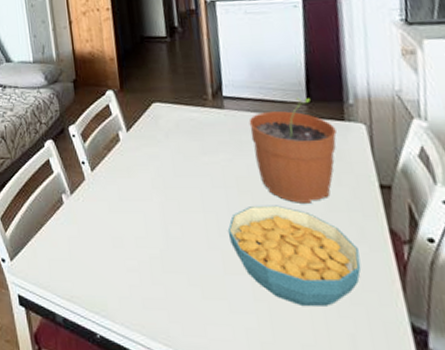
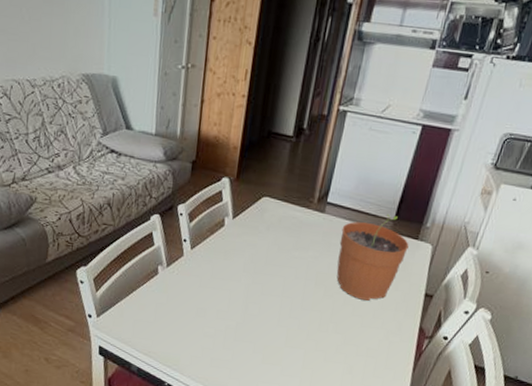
cereal bowl: present [227,205,362,307] -> none [296,297,392,377]

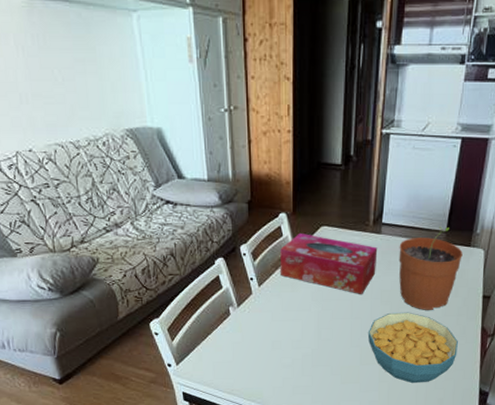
tissue box: none [215,200,319,274] -> present [280,232,378,295]
cereal bowl: none [296,297,392,377] -> present [367,312,458,384]

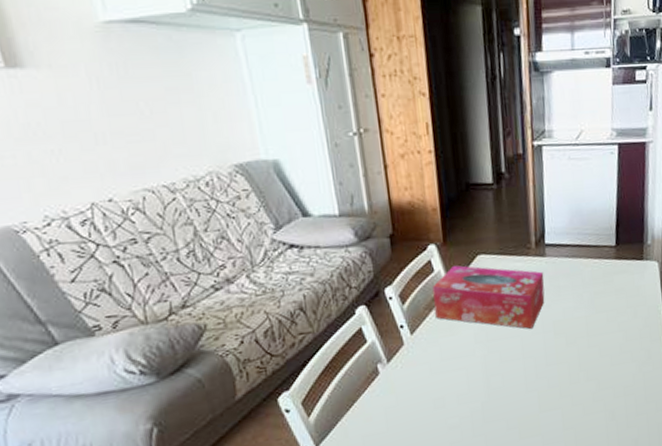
cereal bowl: present [367,312,458,384] -> none [544,342,646,426]
plant pot: present [399,226,463,310] -> none [567,241,637,338]

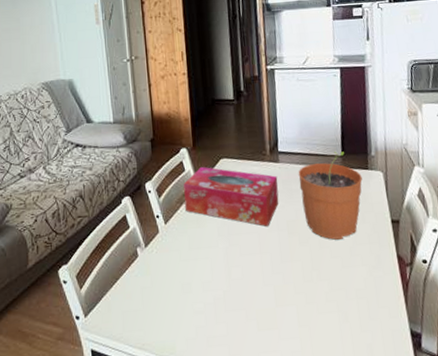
plant pot: none [567,241,637,338] -> present [298,151,363,240]

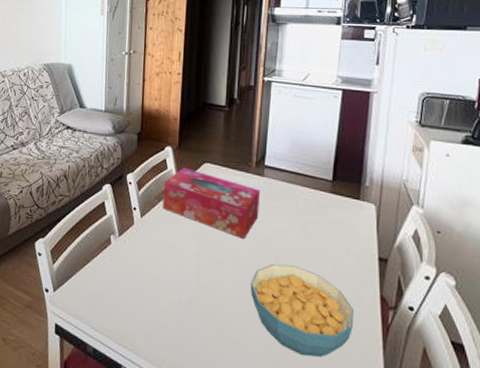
cereal bowl: none [279,242,378,327] -> present [250,264,354,357]
plant pot: present [298,151,363,240] -> none [282,174,352,267]

